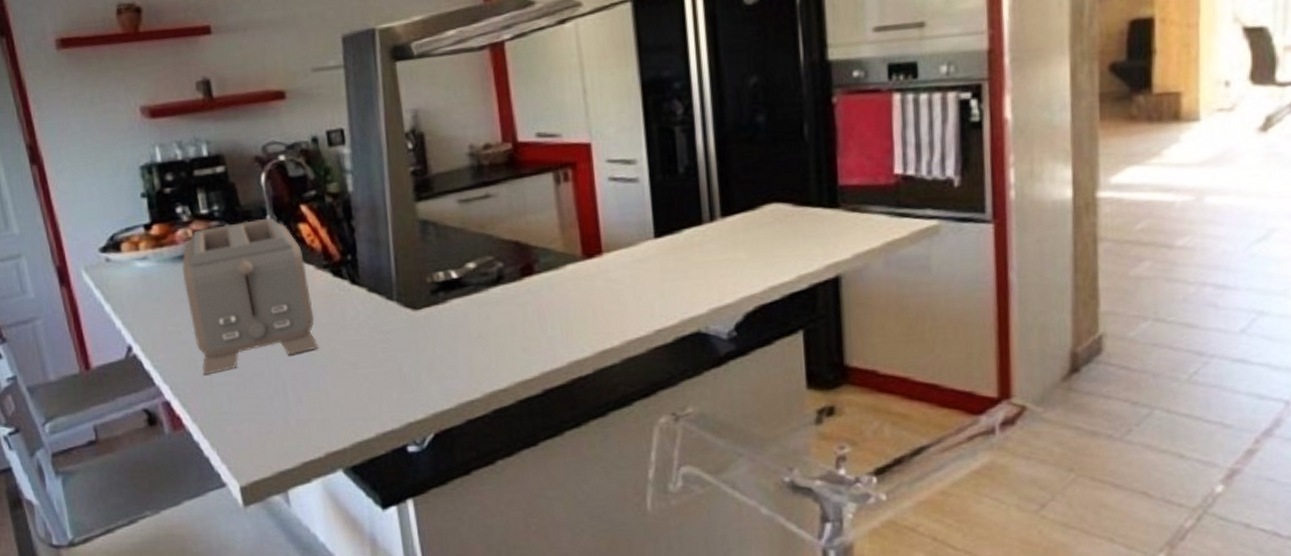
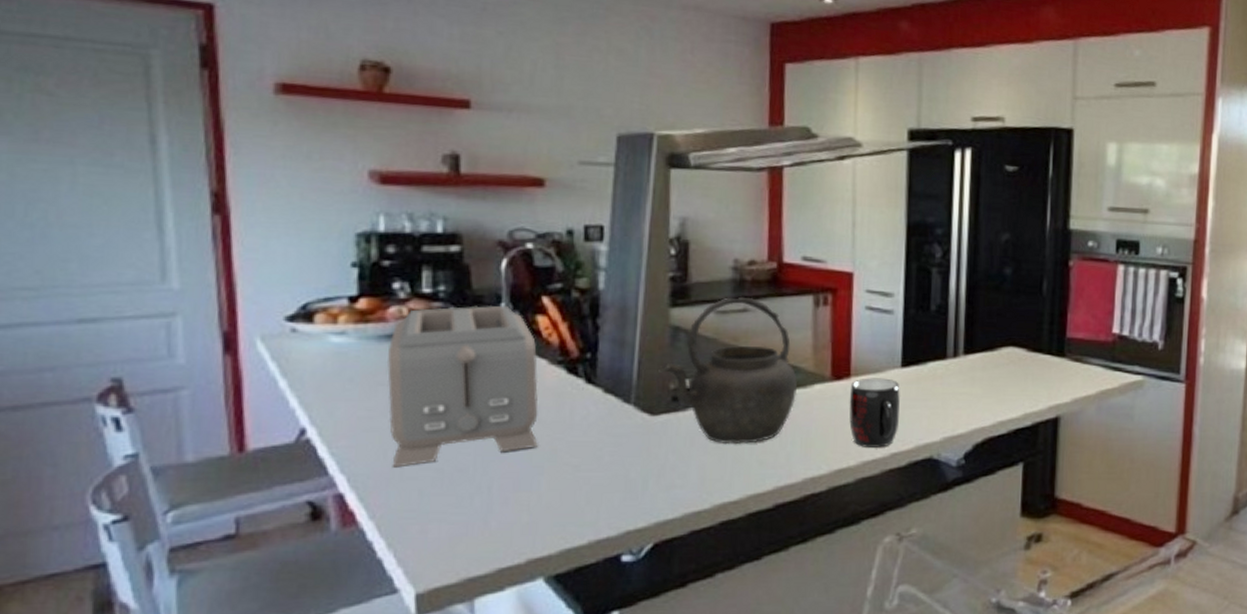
kettle: none [414,183,550,334] -> present [659,297,798,445]
mug: none [603,251,660,326] -> present [849,378,900,448]

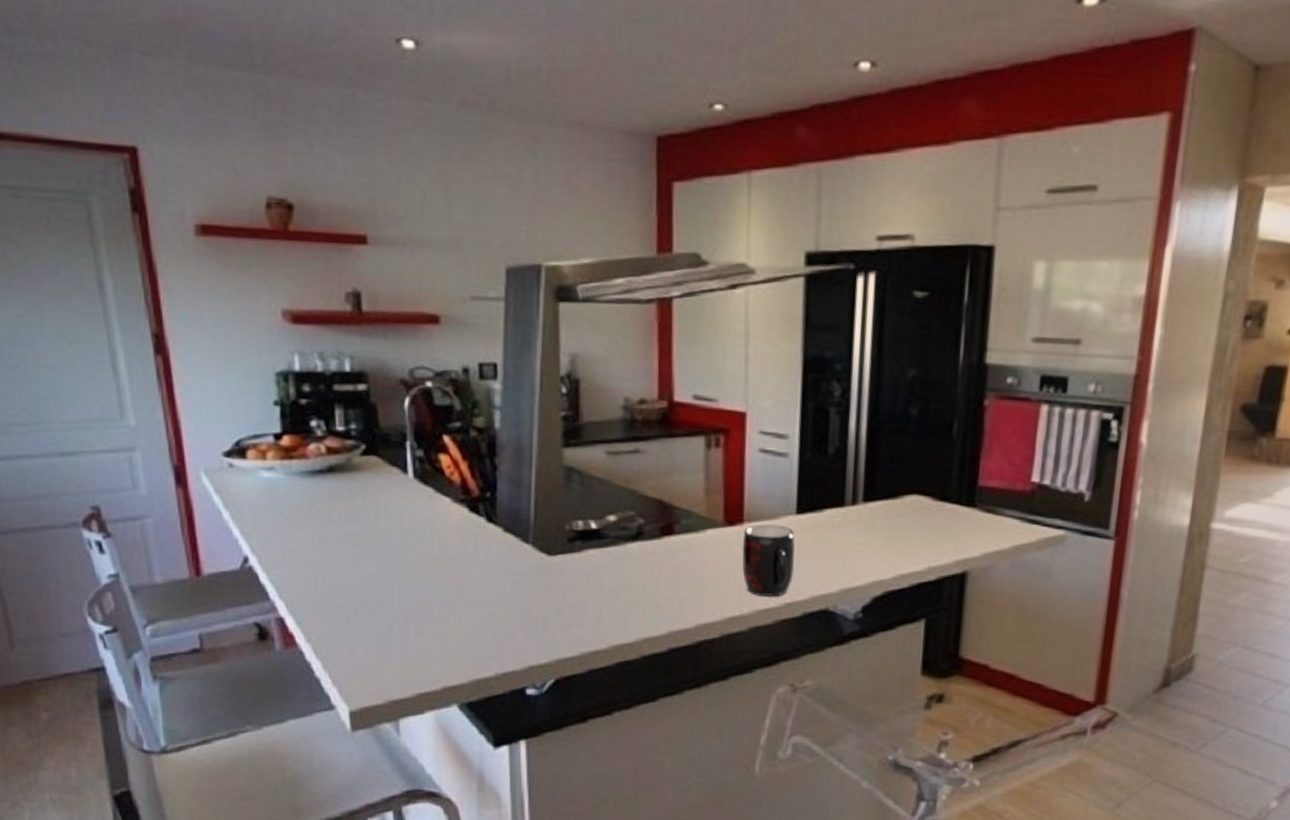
toaster: present [386,305,538,468] -> none [310,443,446,596]
kettle: present [659,297,798,445] -> none [554,438,691,588]

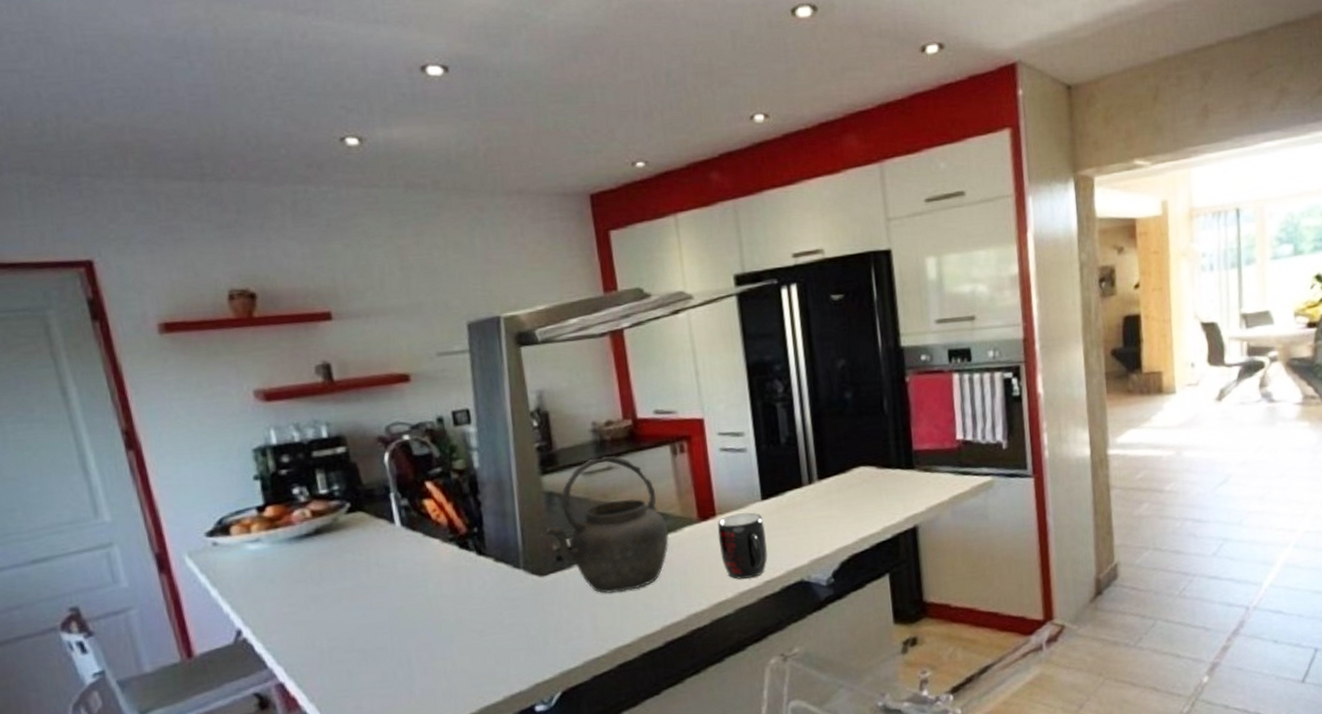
kettle: none [554,438,691,588] -> present [540,456,669,594]

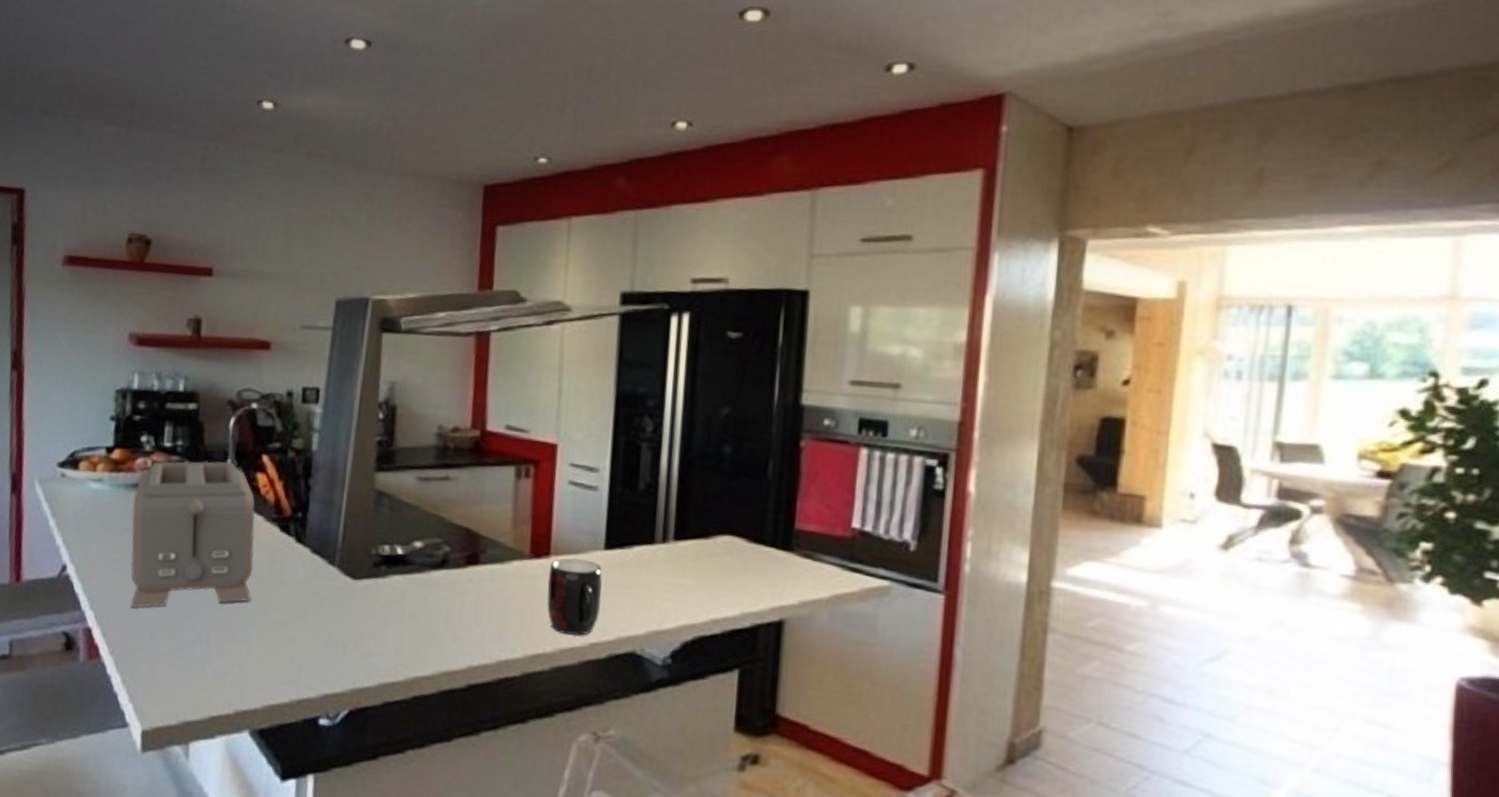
toaster: none [299,494,445,654] -> present [130,461,255,609]
kettle: present [540,456,669,594] -> none [362,464,496,618]

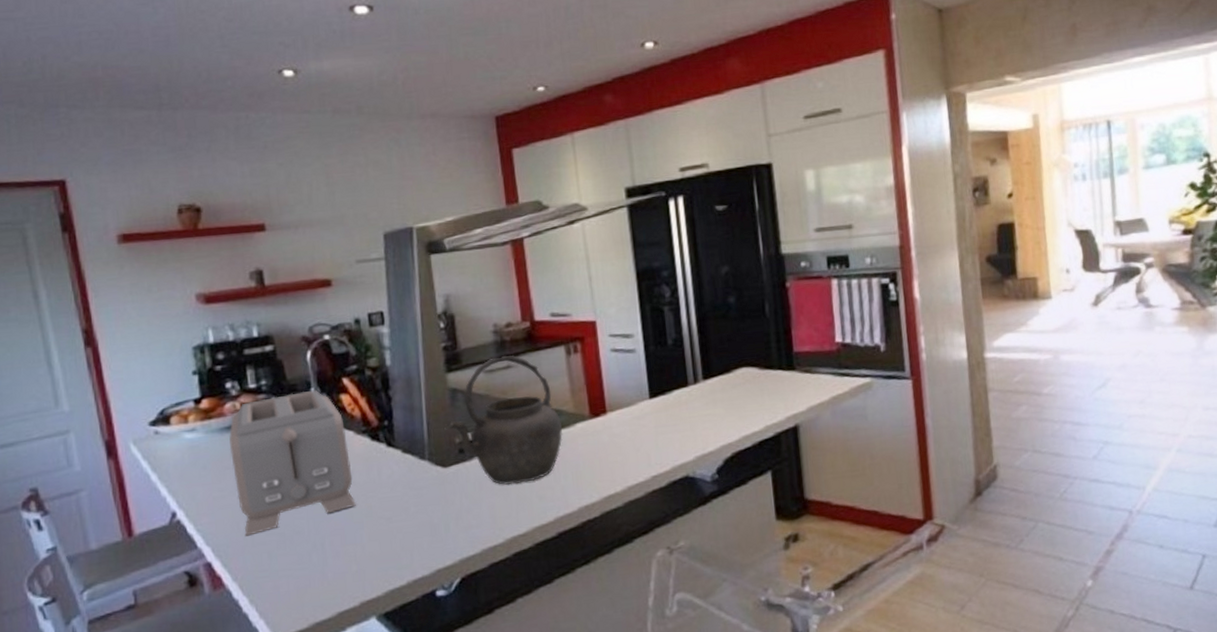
kettle: none [362,464,496,618] -> present [444,355,563,486]
mug: present [547,558,602,636] -> none [608,410,655,474]

